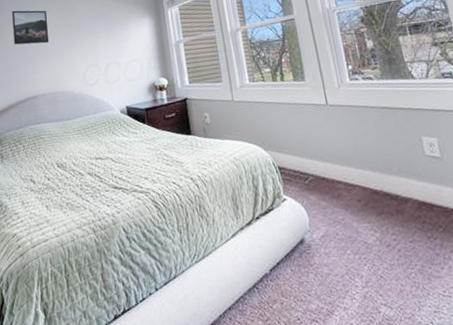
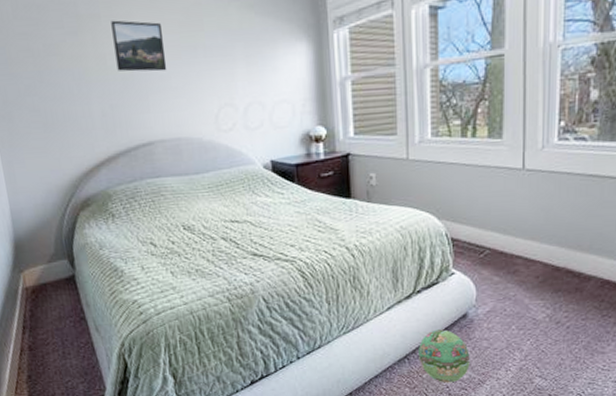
ball: none [265,255,316,315] -> present [418,329,470,383]

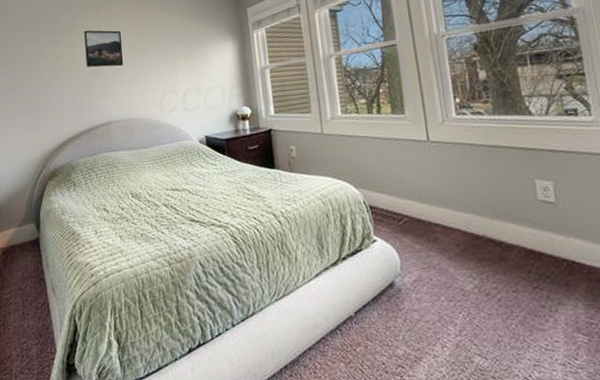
ball: present [418,329,470,383] -> none [349,299,404,359]

